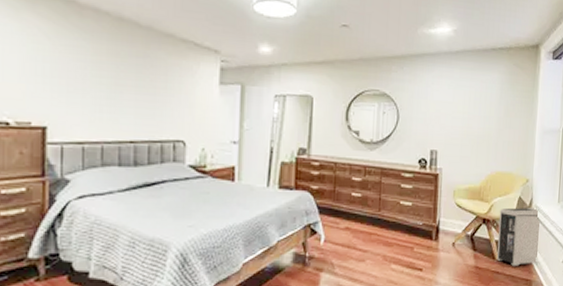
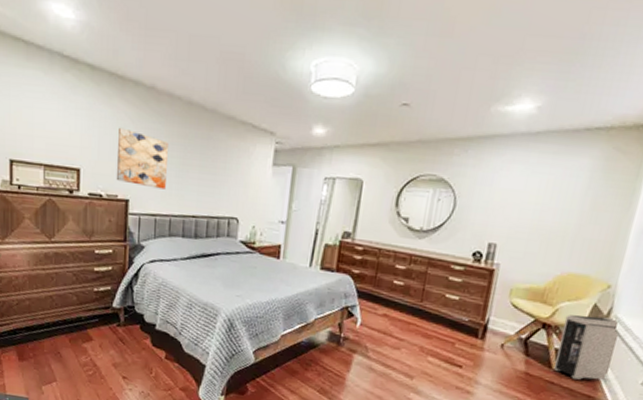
wall art: none [28,44,96,113] -> present [116,127,168,190]

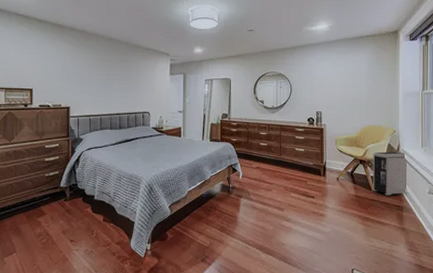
wall art: present [116,127,168,190] -> none [59,58,96,97]

